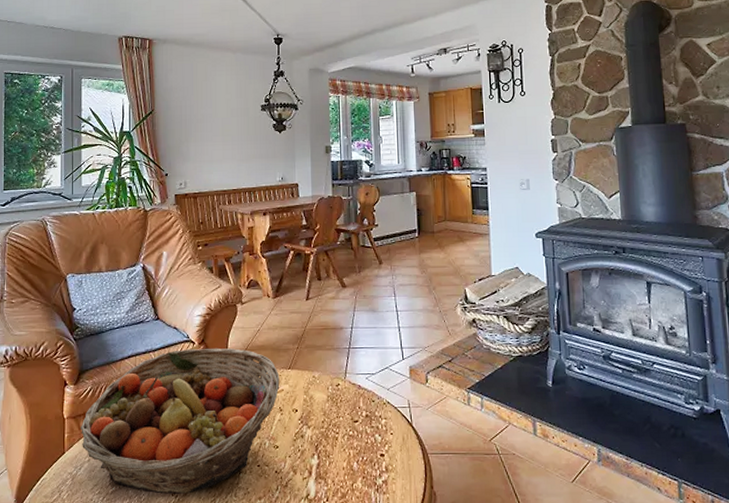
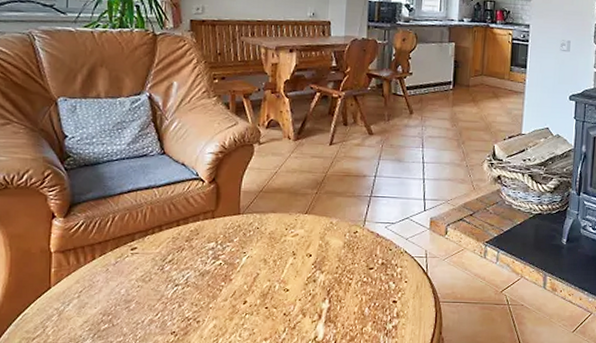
fruit basket: present [80,347,280,494] -> none [69,187,295,333]

